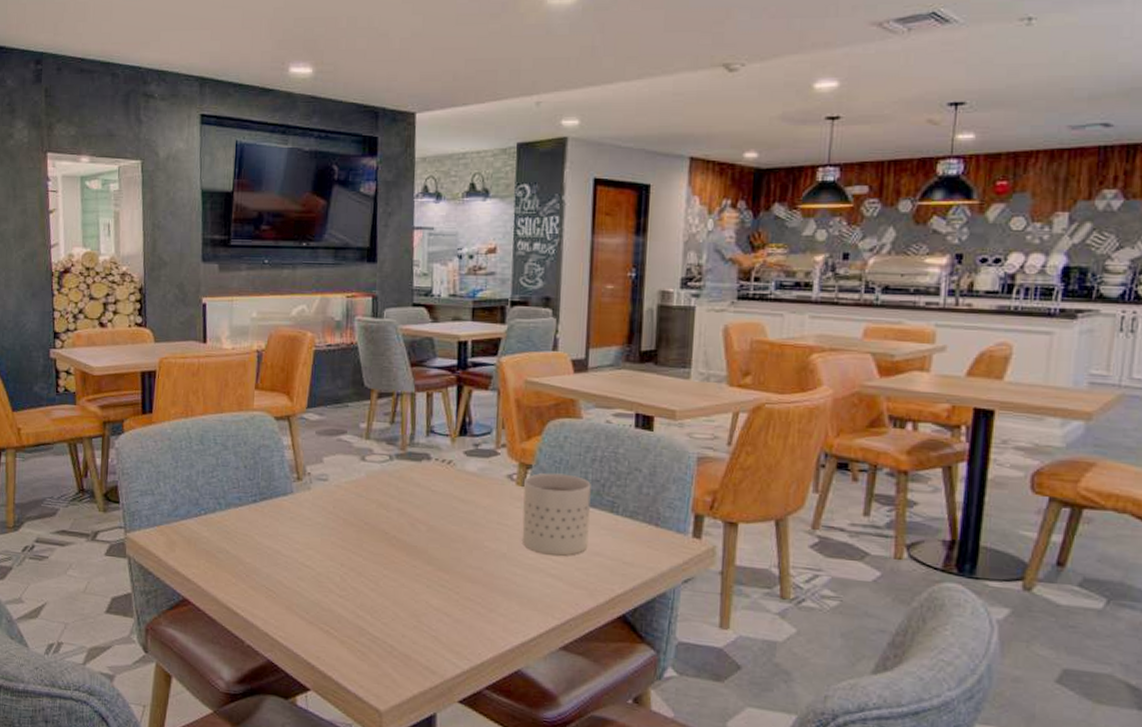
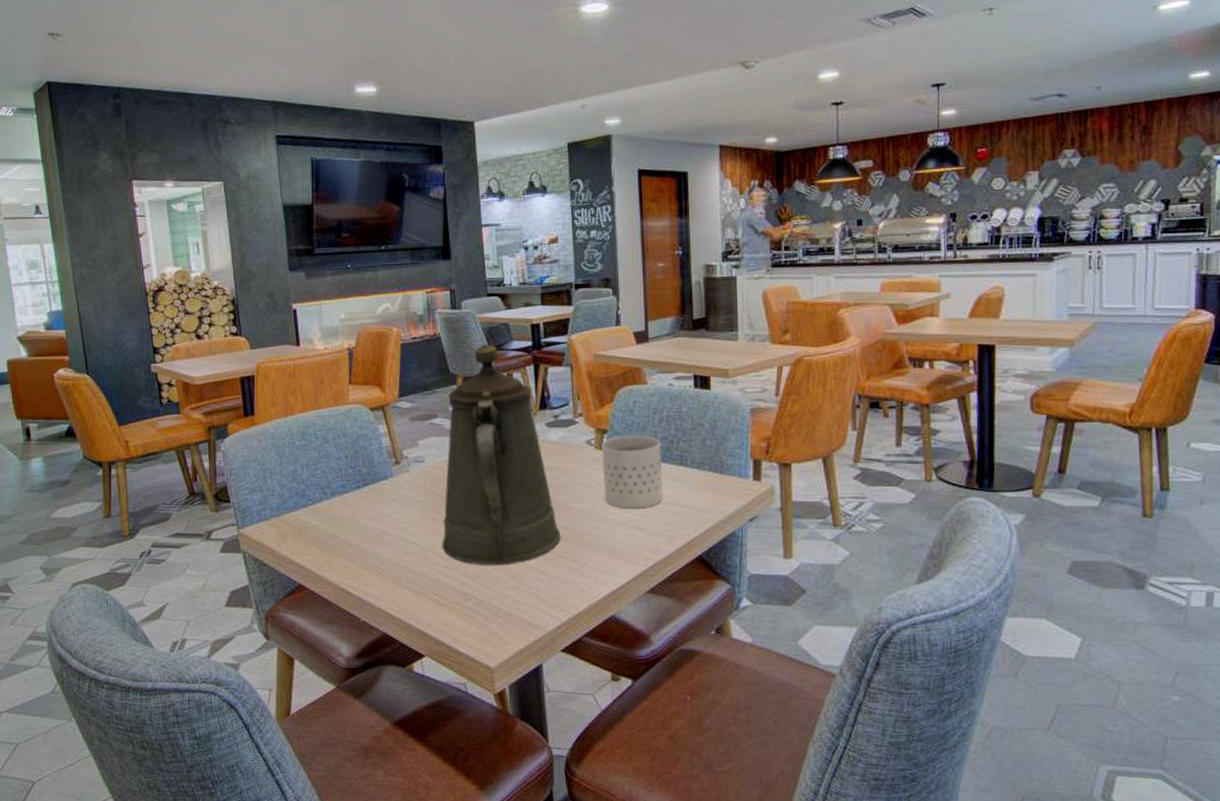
coffee pot: none [339,359,470,601] -> present [442,344,561,565]

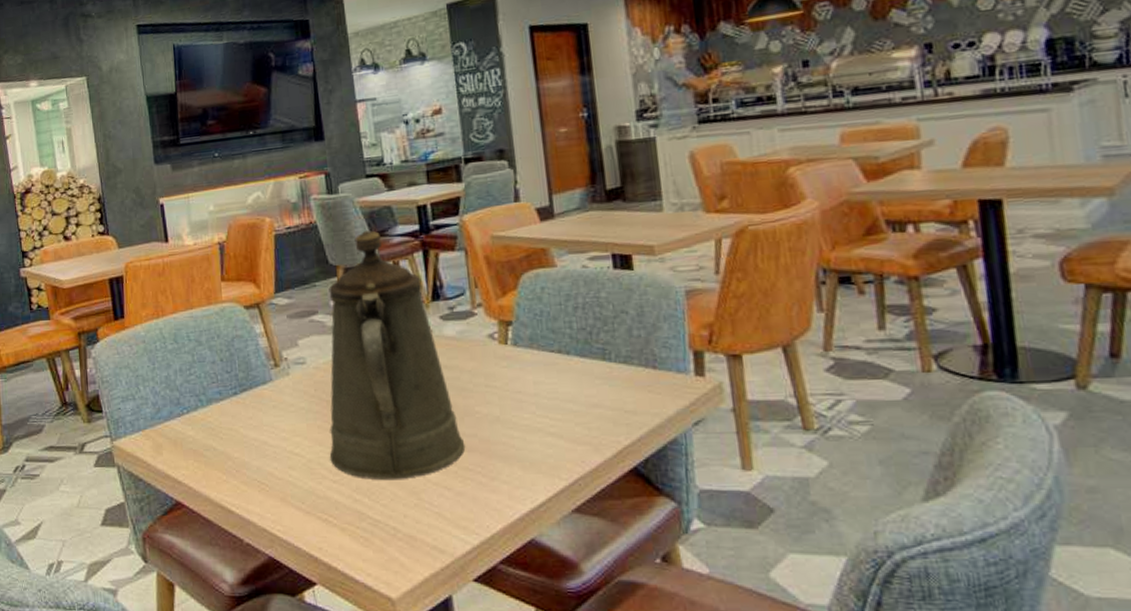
mug: present [601,435,663,509] -> none [505,326,585,413]

